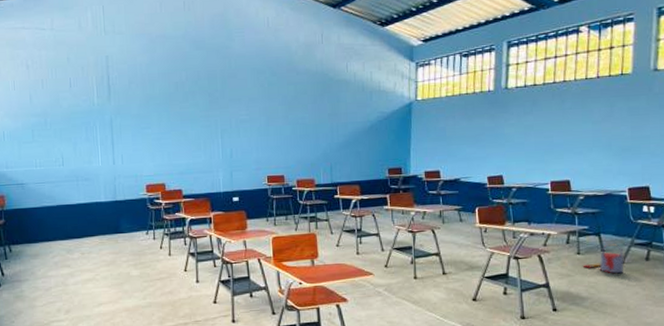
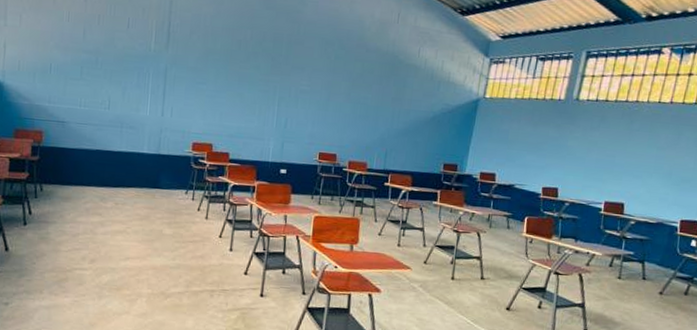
bucket: present [582,244,624,274] -> none [621,273,664,304]

